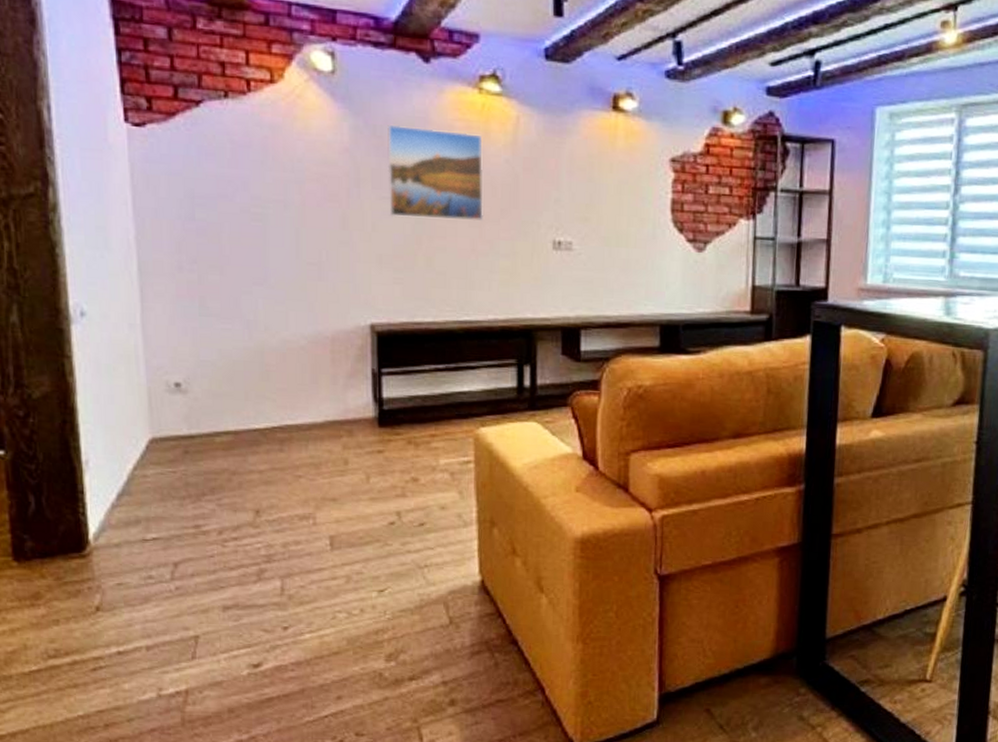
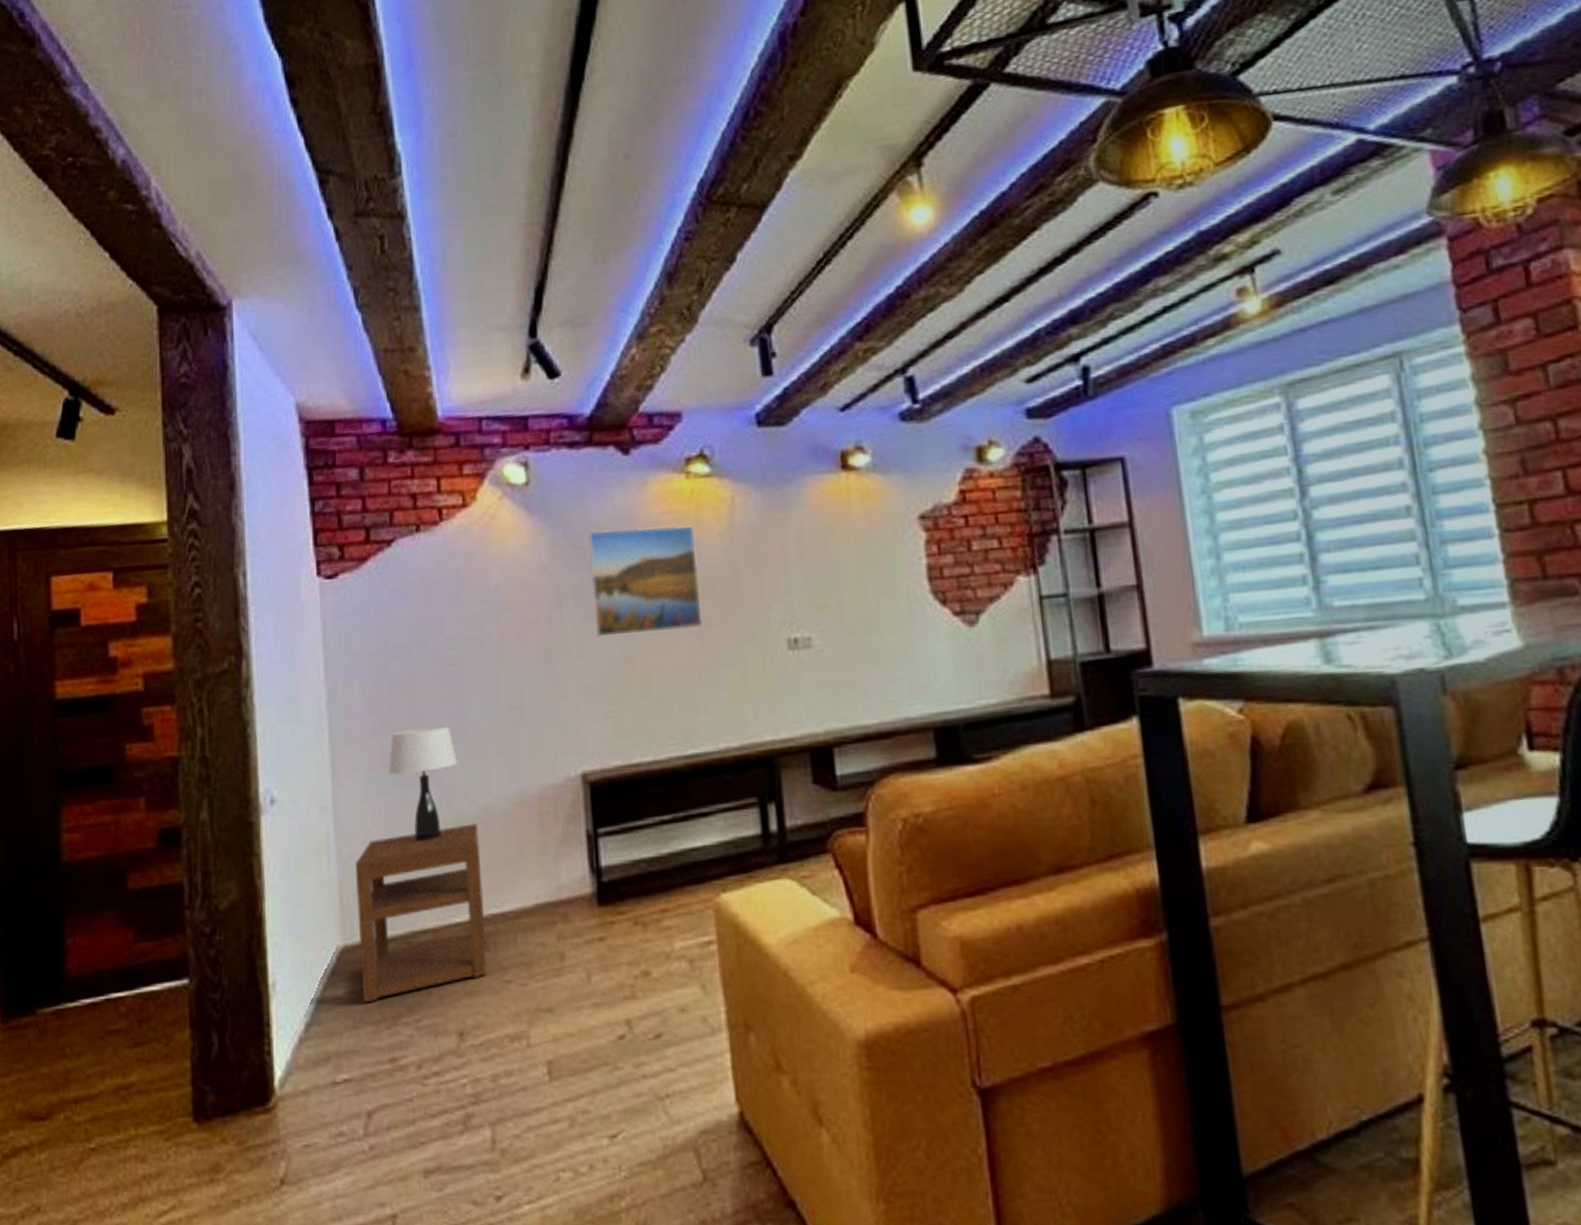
nightstand: none [162,352,281,483] -> present [354,823,486,1004]
table lamp: none [194,269,260,362] -> present [388,726,458,842]

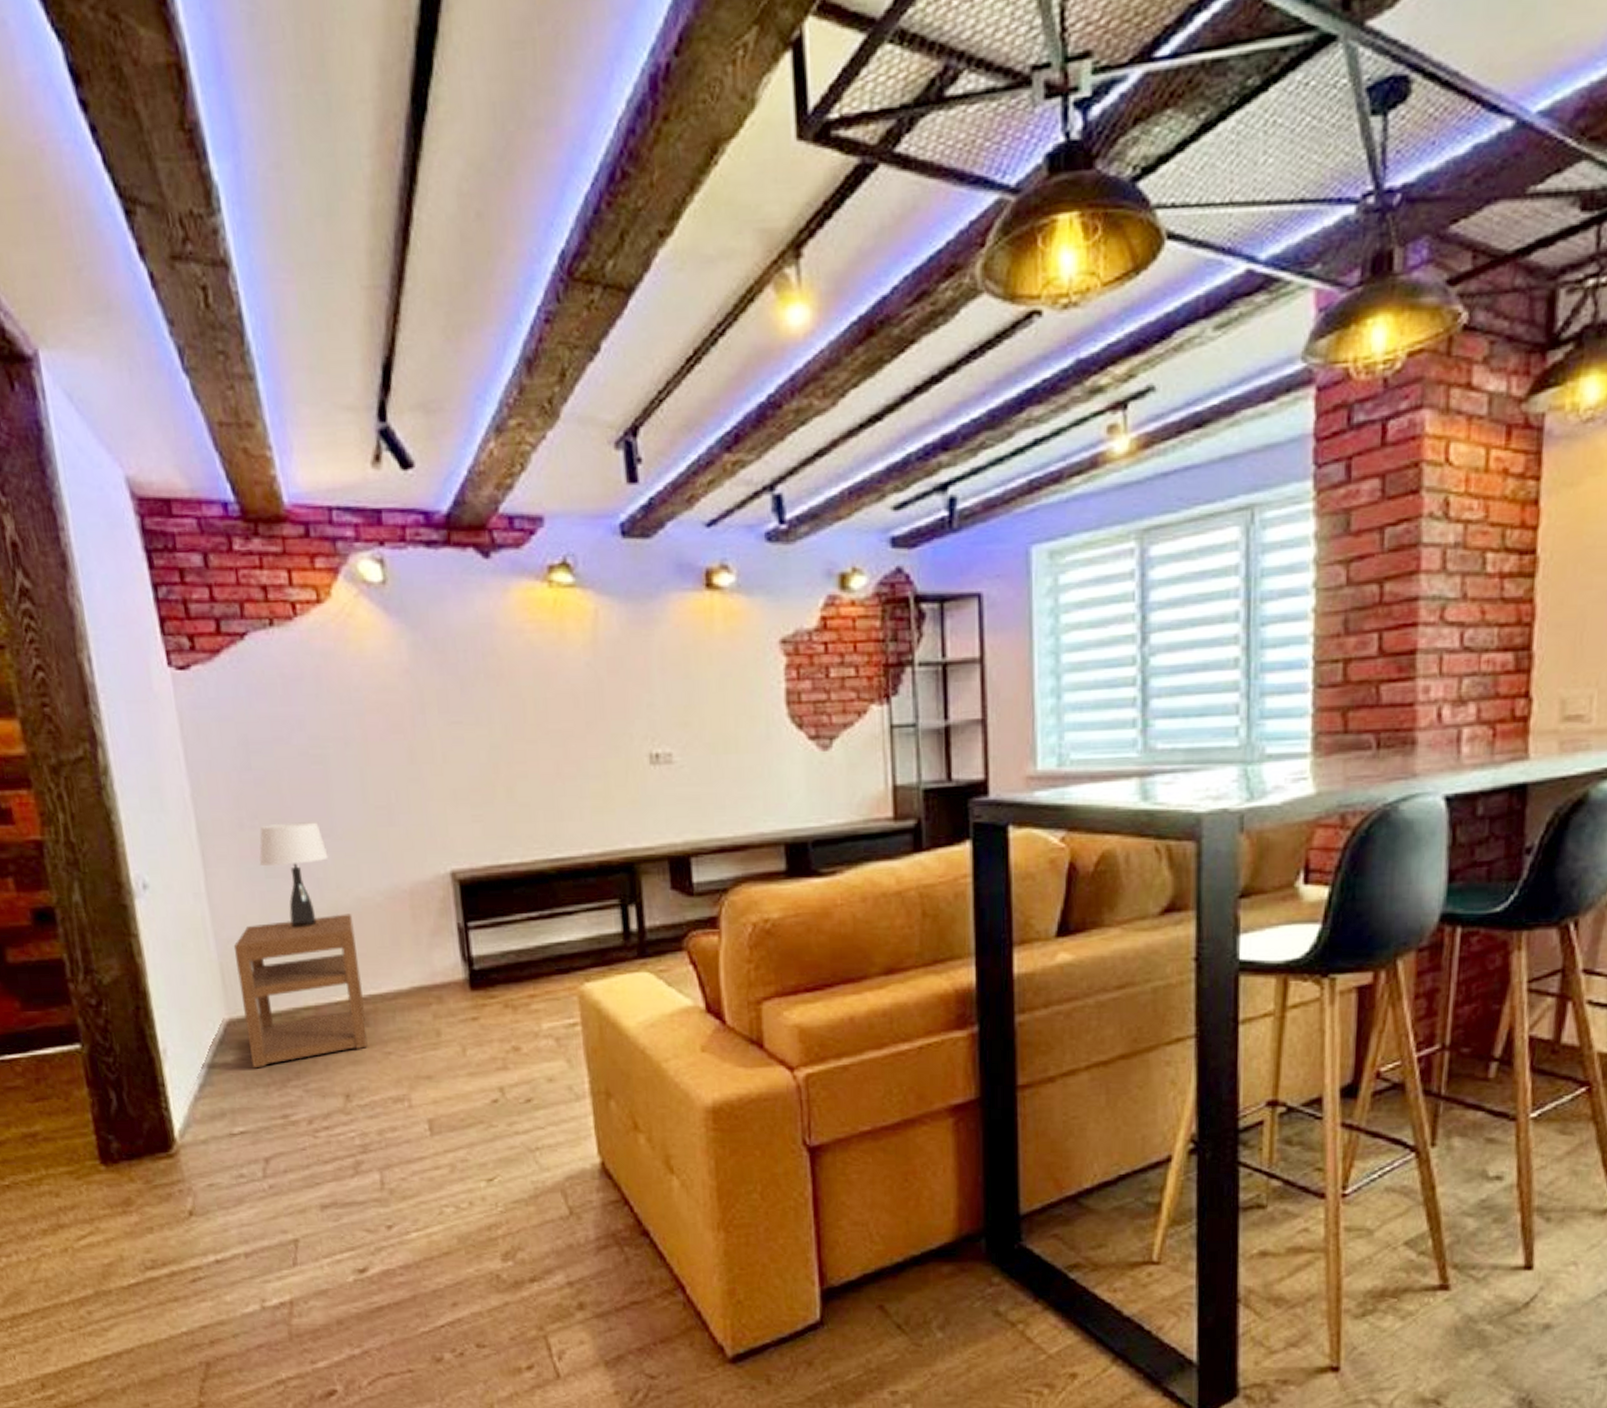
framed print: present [588,525,704,637] -> none [449,635,568,743]

